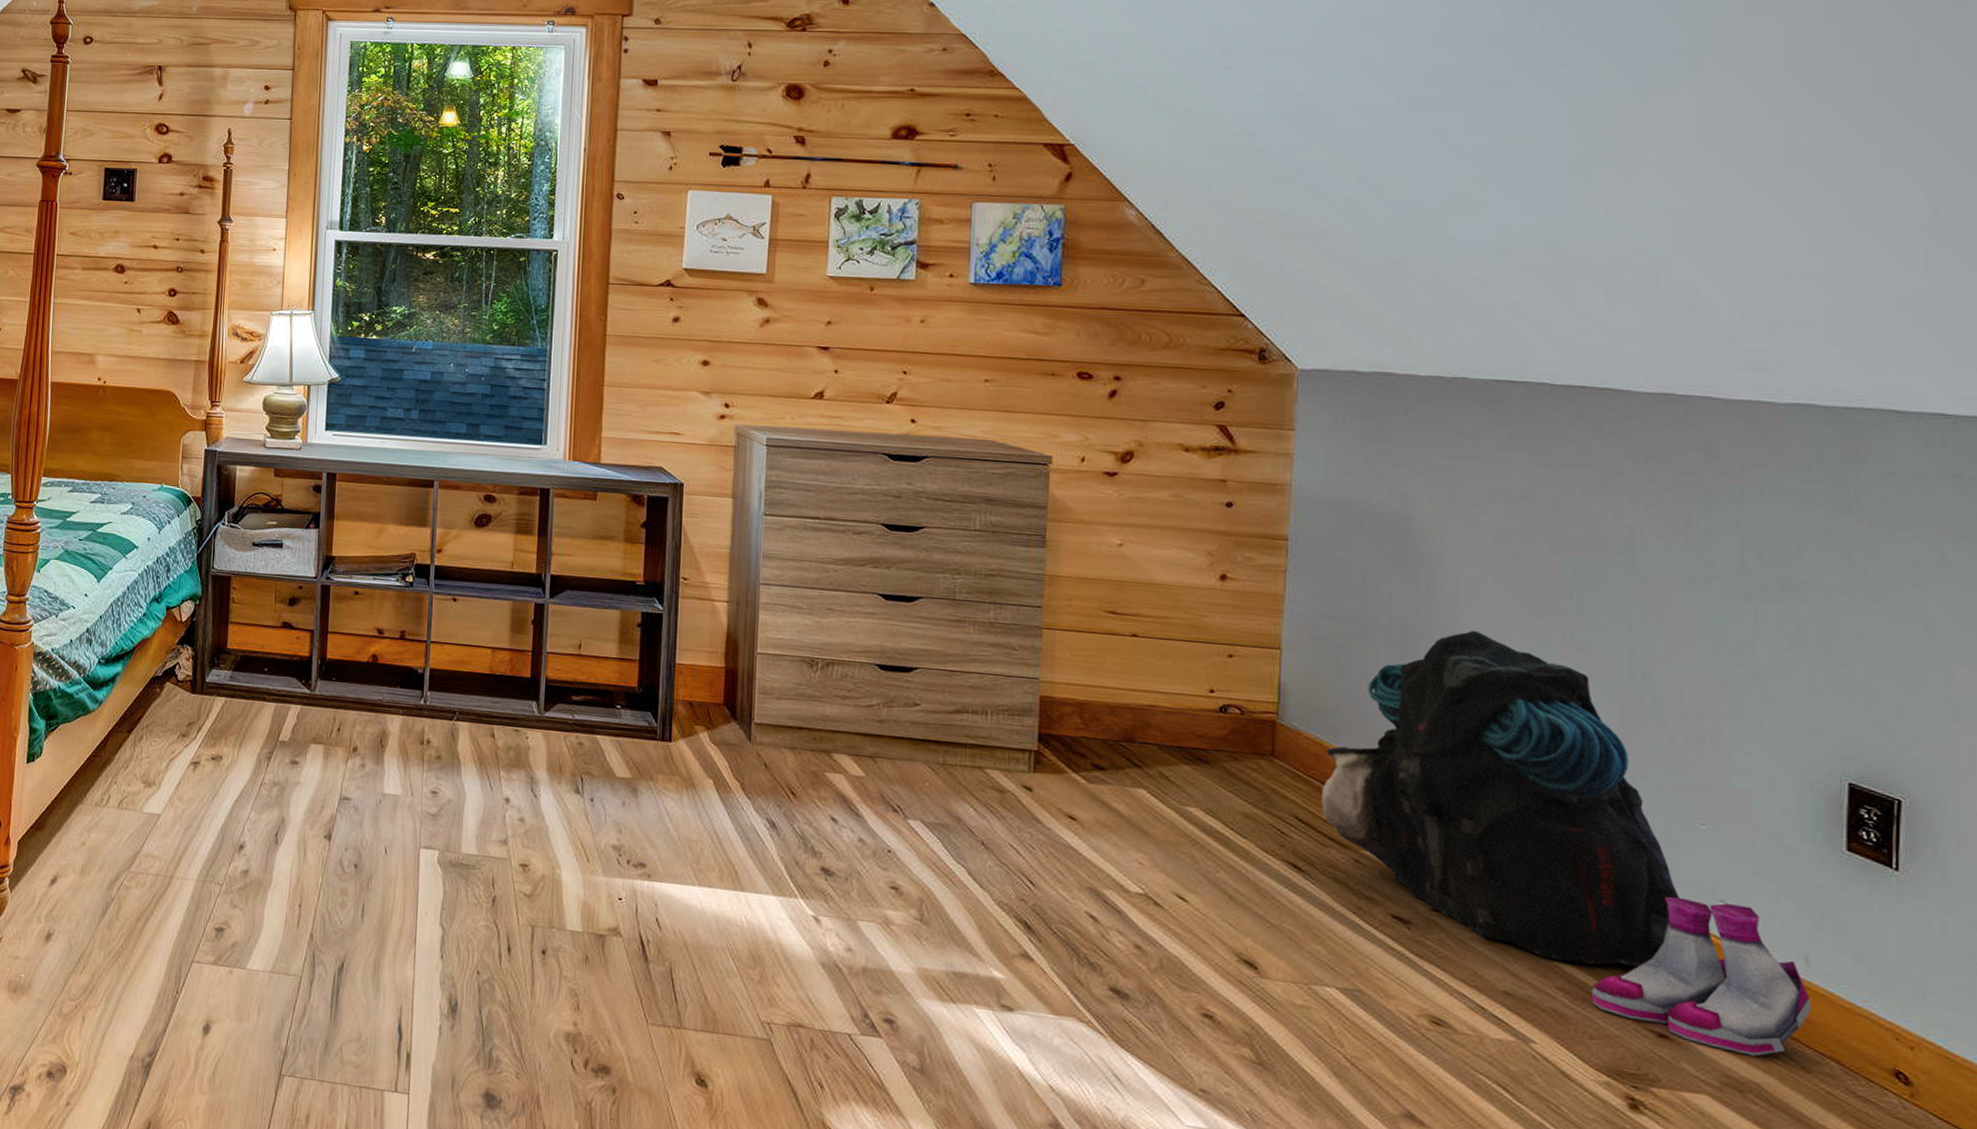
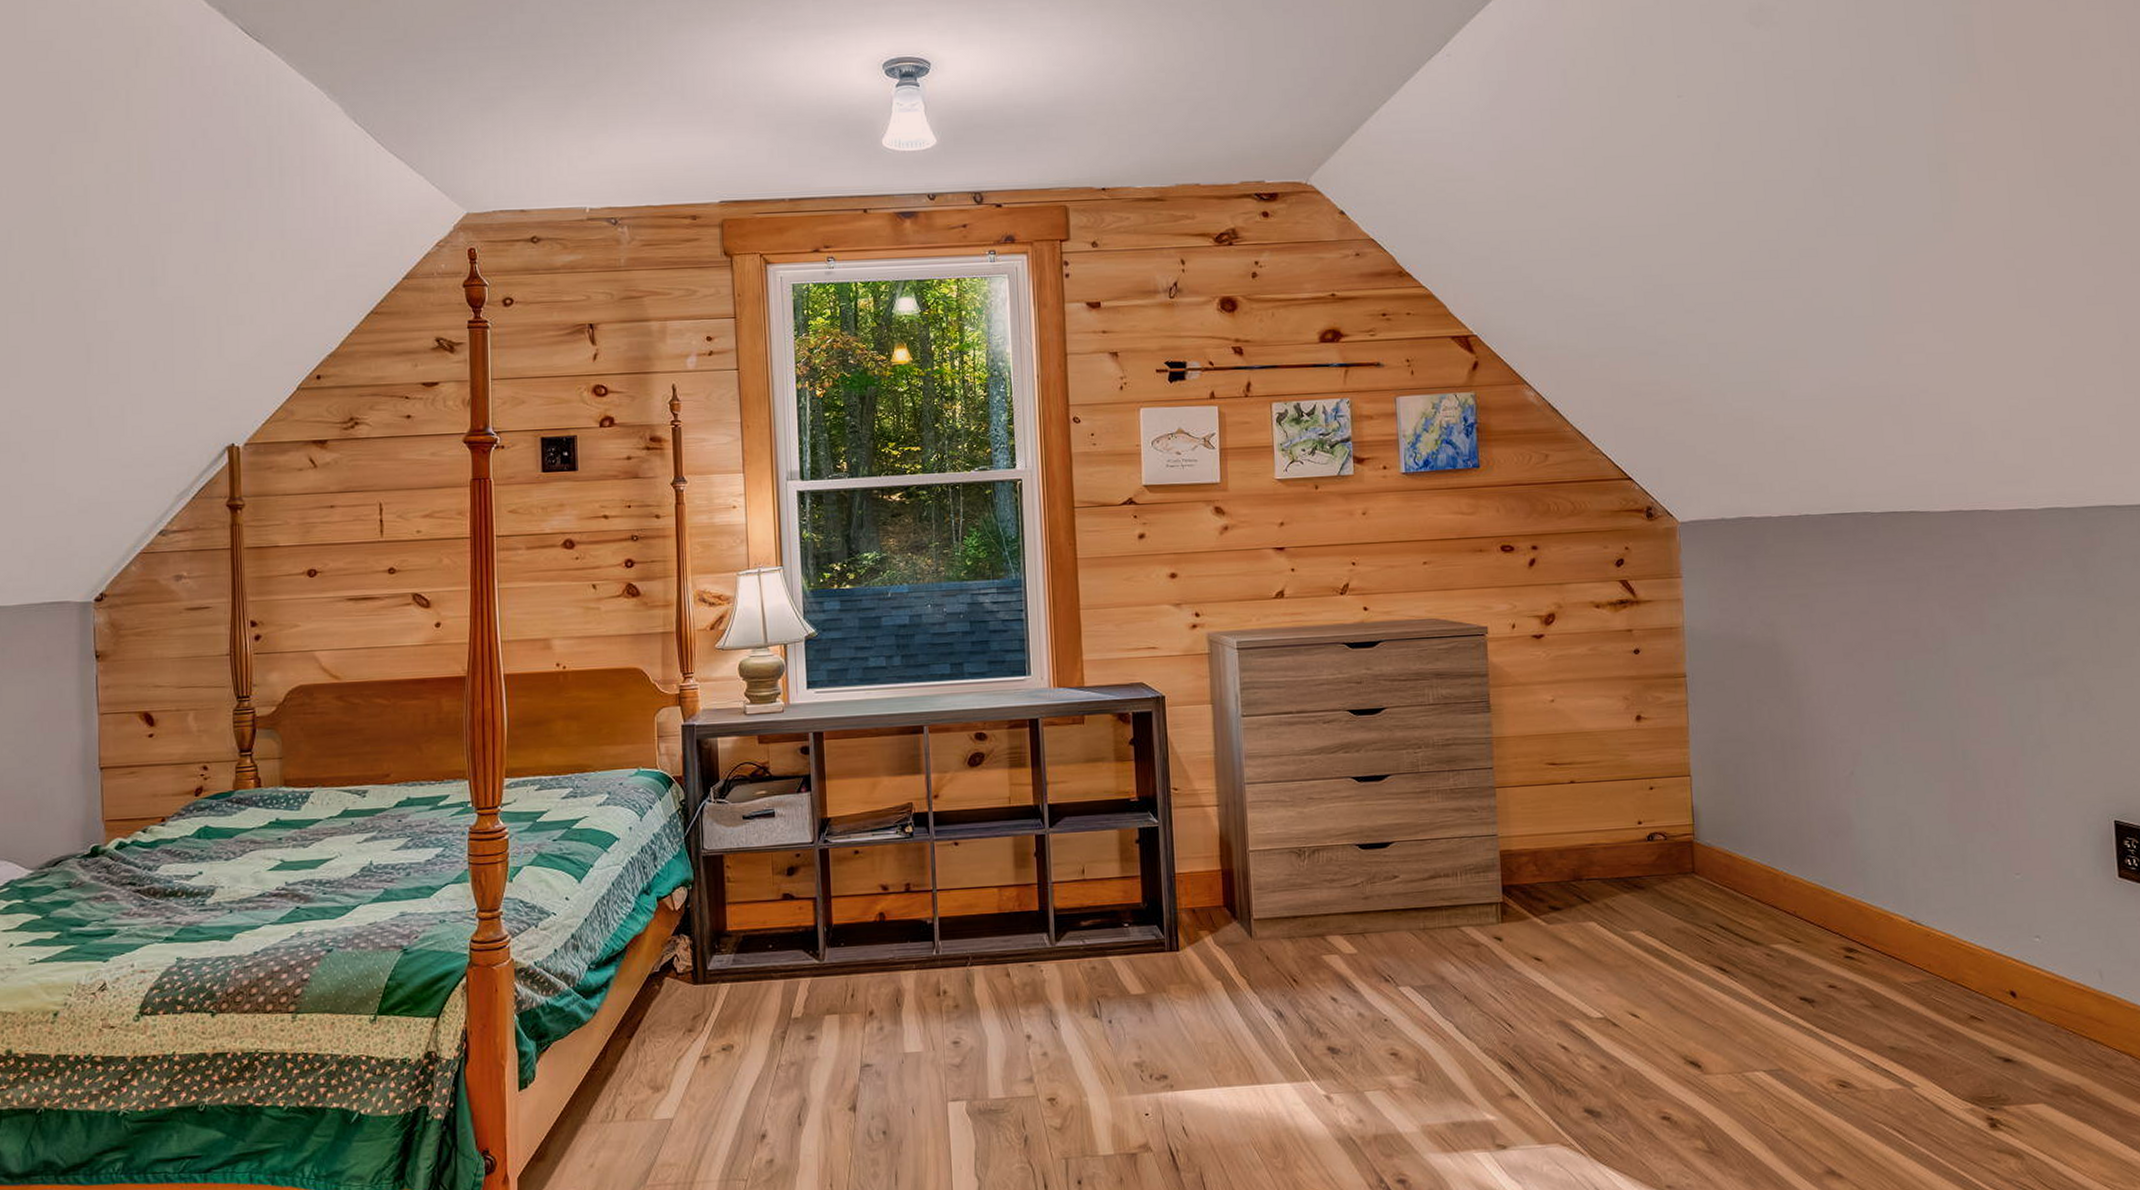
backpack: present [1321,630,1679,966] -> none [1734,735,2008,1012]
boots: present [1591,896,1812,1057] -> none [1953,937,2108,1063]

